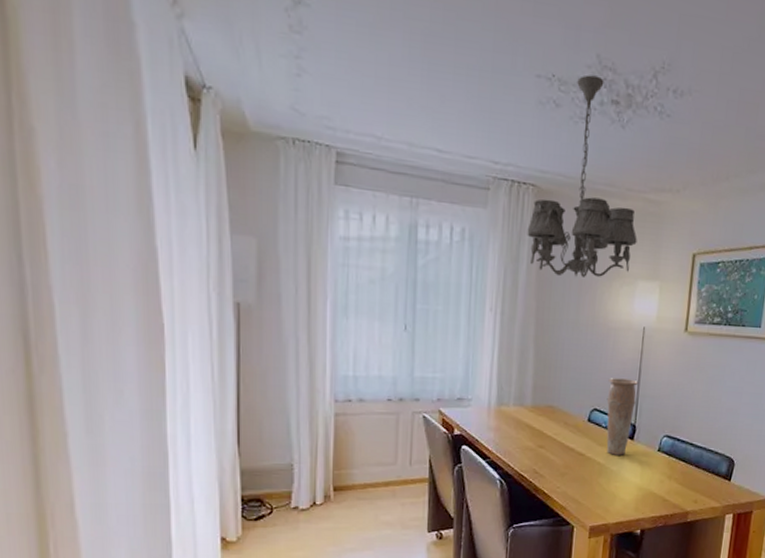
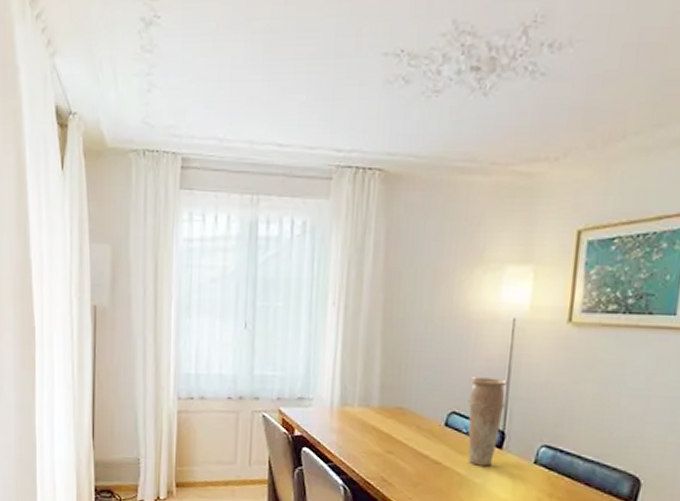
chandelier: present [527,74,638,277] -> none [373,43,505,266]

